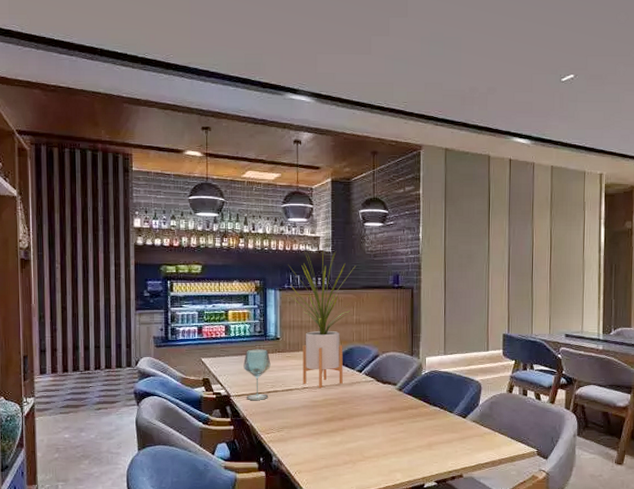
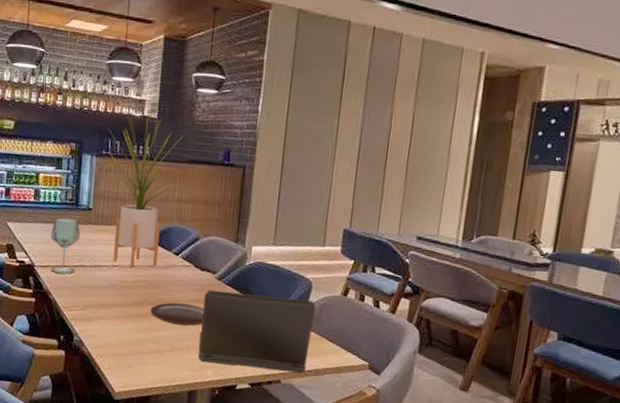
plate: none [341,416,389,435] -> present [150,302,205,326]
laptop computer: none [387,400,486,466] -> present [198,289,316,373]

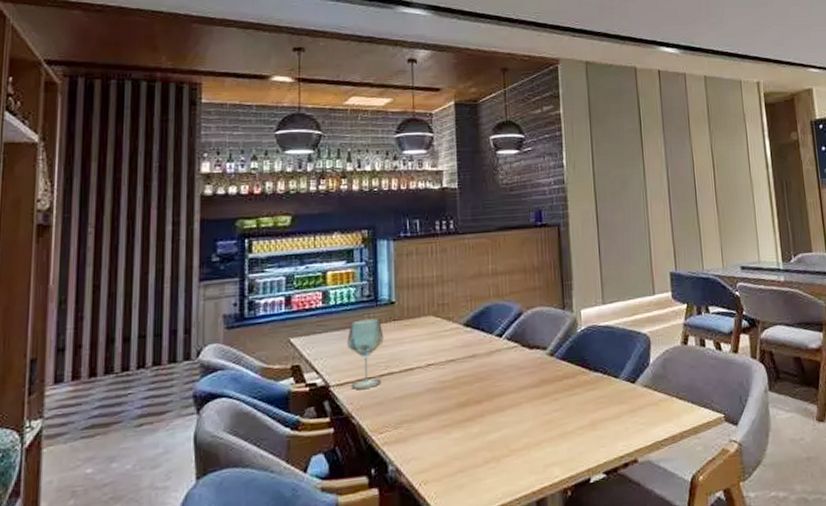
house plant: present [106,114,183,269] -> none [404,187,488,364]
plate: present [150,302,205,326] -> none [478,391,541,421]
laptop computer: present [198,289,316,373] -> none [537,358,661,459]

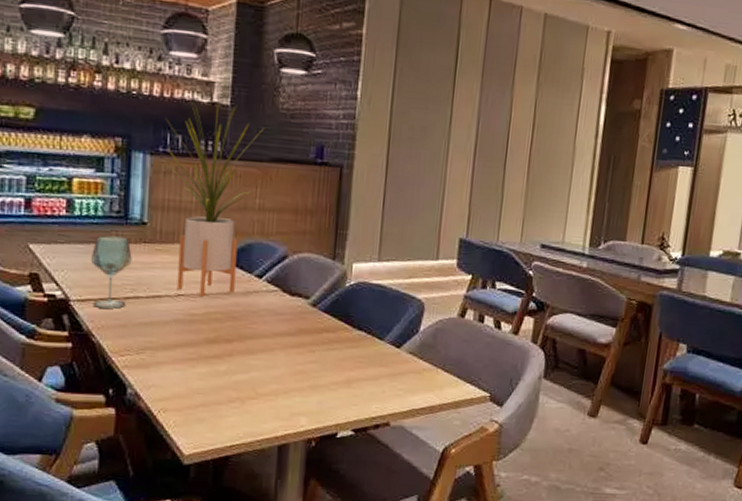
house plant: none [404,187,488,364] -> present [165,100,264,297]

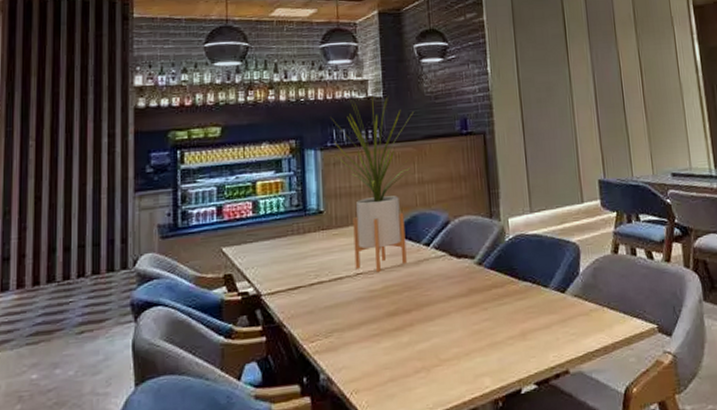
wine glass: present [91,236,132,310] -> none [277,227,313,299]

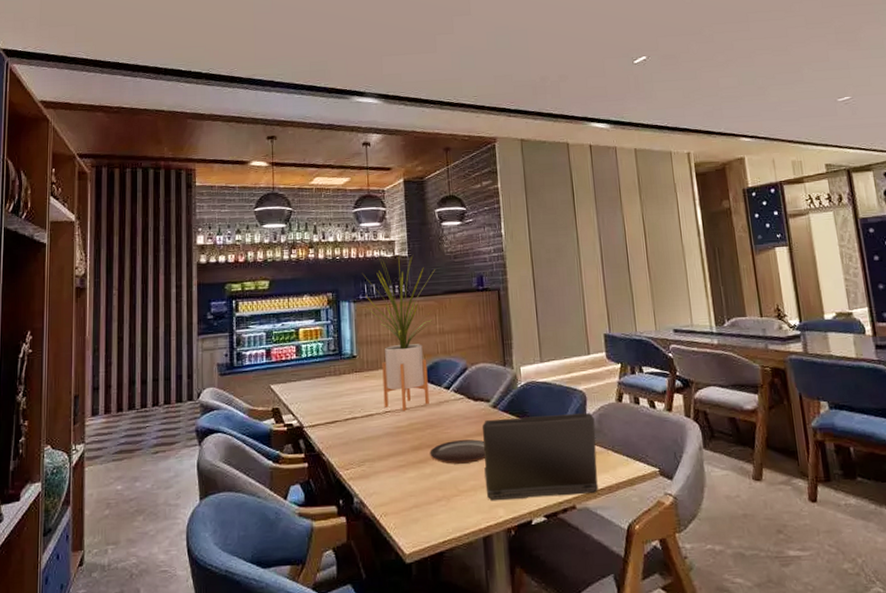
plate: none [407,301,471,331] -> present [430,439,486,464]
laptop computer: none [466,267,593,369] -> present [482,413,598,500]

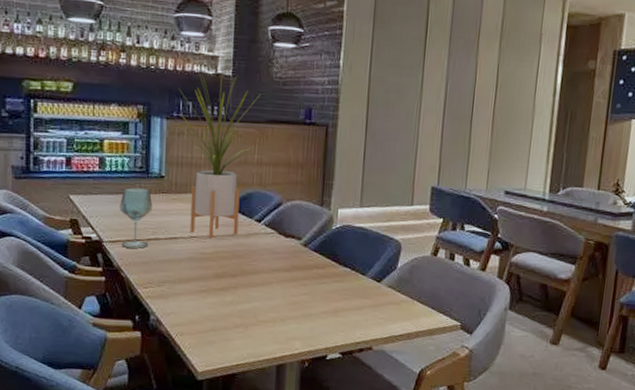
wine glass: none [317,370,348,431] -> present [120,187,153,249]
plate: present [430,439,486,464] -> none [232,273,291,297]
laptop computer: present [482,413,598,500] -> none [285,257,406,338]

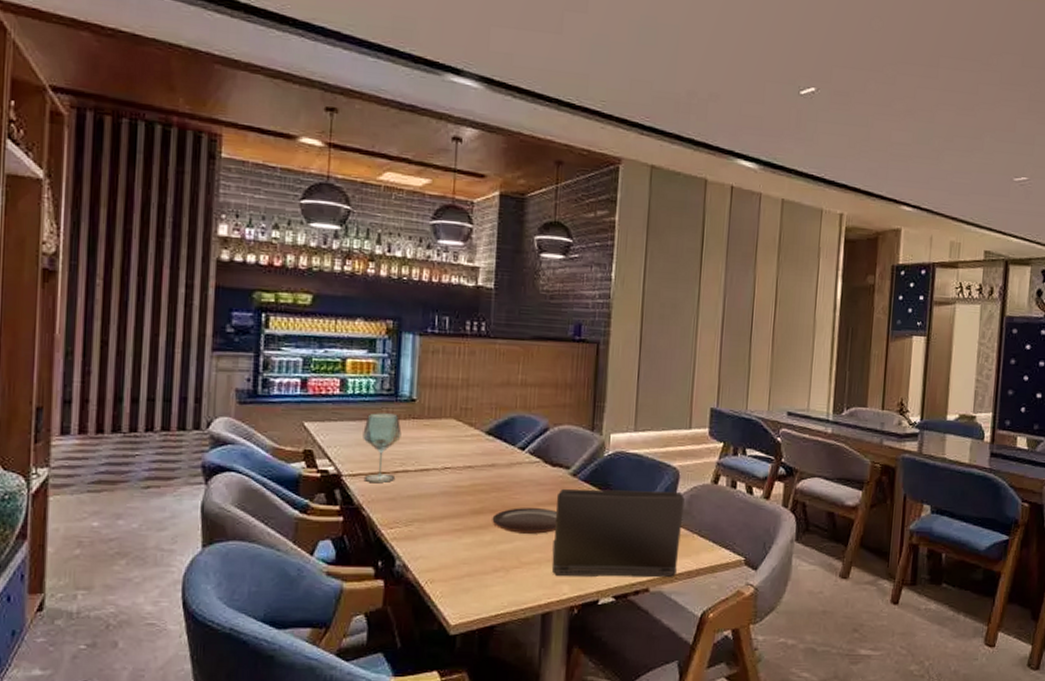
house plant: present [178,72,260,239] -> none [433,284,525,470]
plate: none [232,273,291,297] -> present [492,508,558,534]
laptop computer: none [285,257,406,338] -> present [552,488,685,578]

